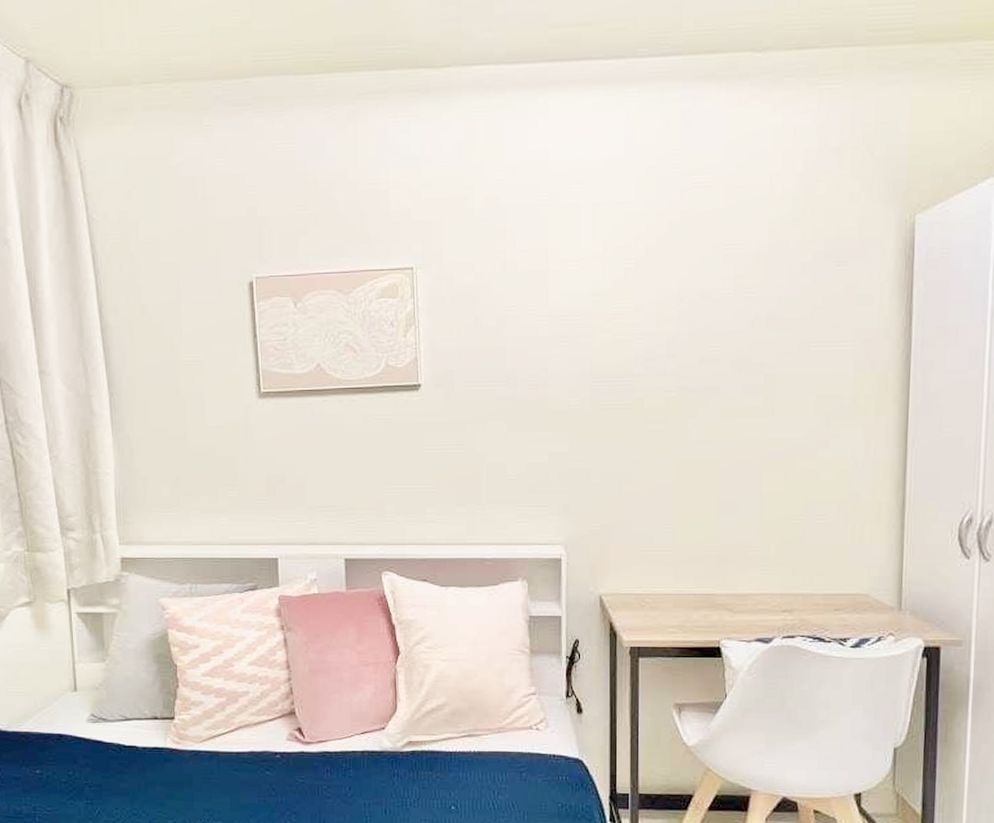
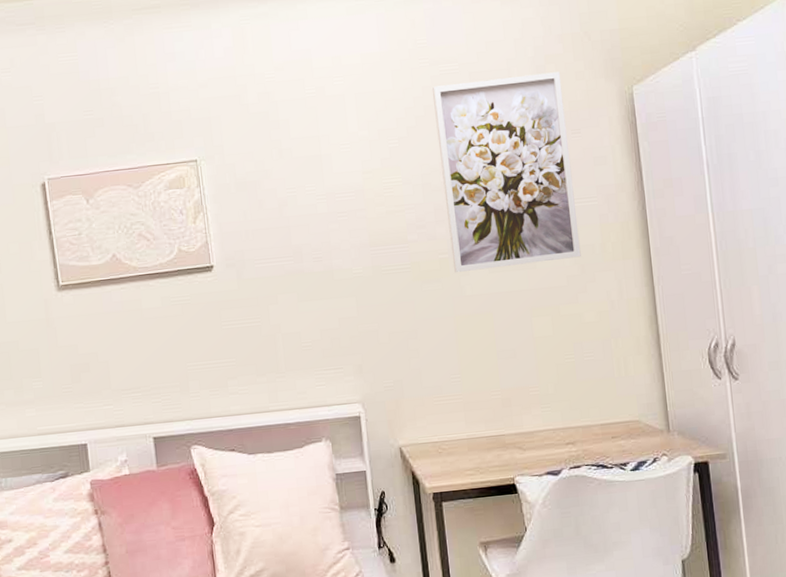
wall art: none [679,192,832,413] -> present [431,72,581,272]

